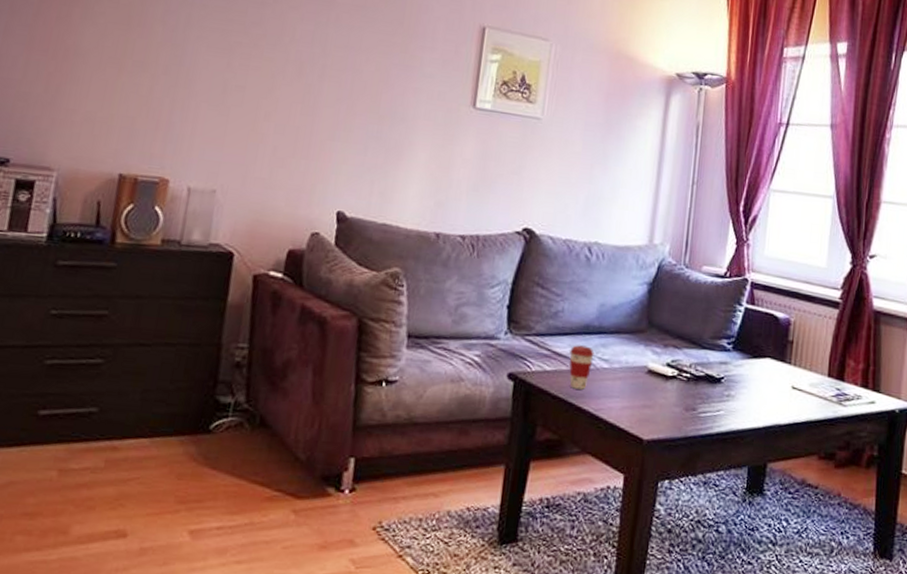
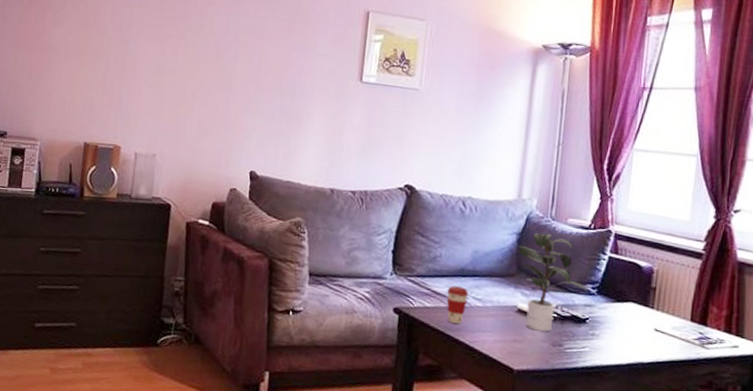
potted plant: none [645,283,724,395] -> present [515,233,588,332]

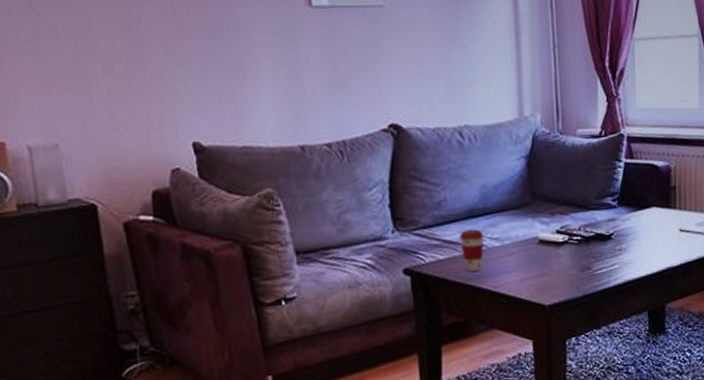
potted plant: present [515,233,588,332] -> none [528,150,609,259]

